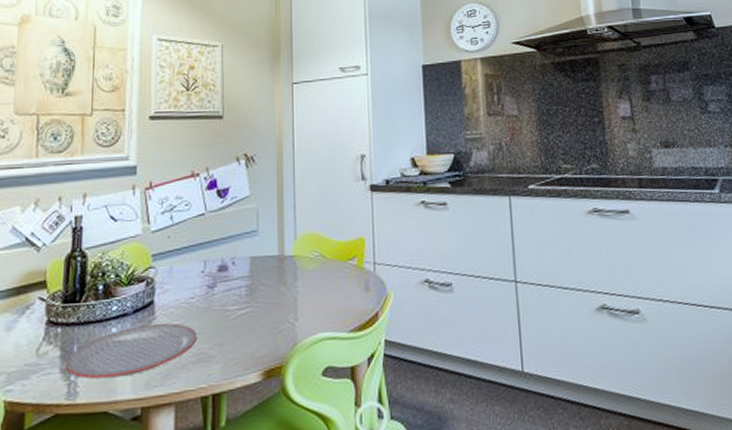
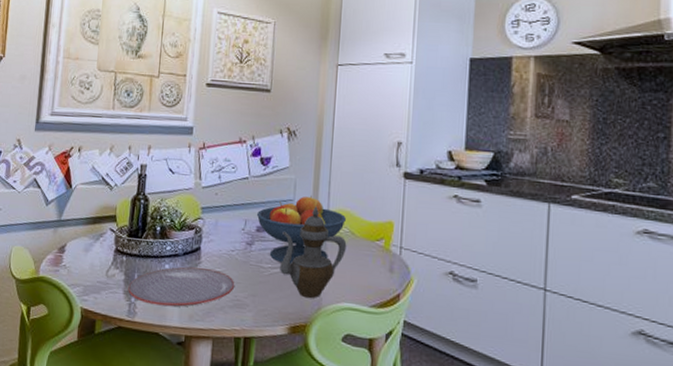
fruit bowl: none [216,222,315,302] -> present [256,195,346,265]
teapot: none [248,233,318,335] -> present [280,206,347,298]

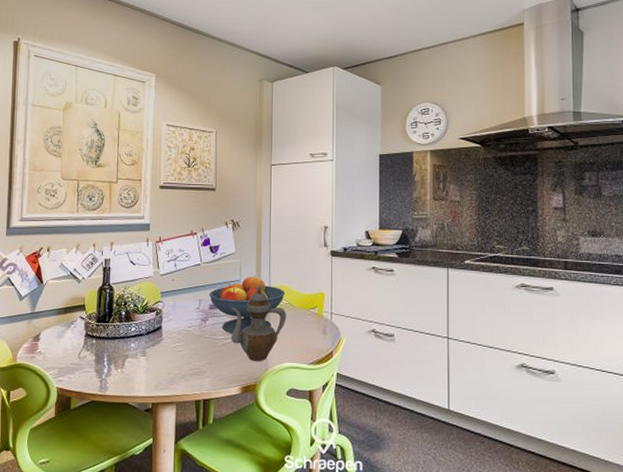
plate: present [128,267,235,308] -> none [99,344,193,380]

